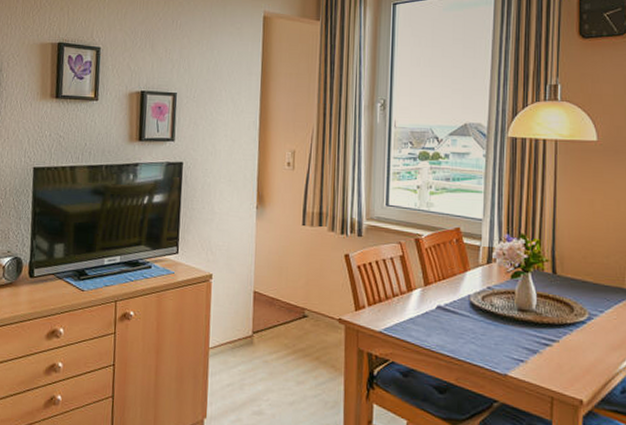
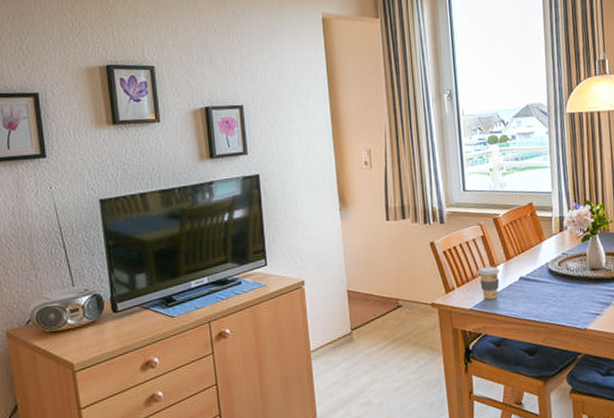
coffee cup: none [392,289,417,325] -> present [478,266,500,300]

